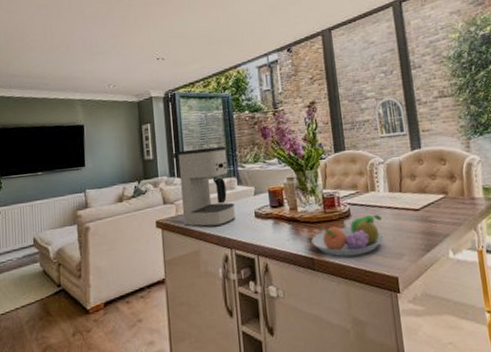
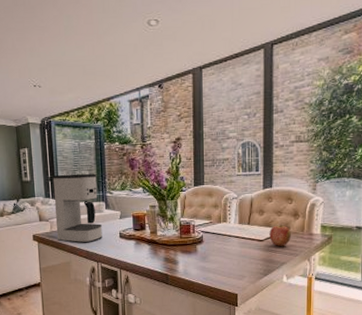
fruit bowl: present [311,214,384,257] -> none [167,242,229,275]
apple: none [425,188,451,216] -> present [269,224,291,246]

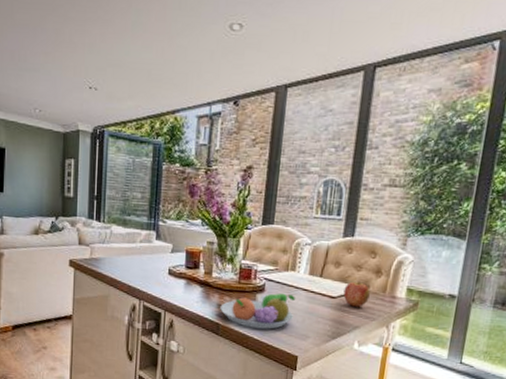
coffee maker: present [52,174,102,243] -> none [96,194,150,277]
fruit bowl: none [167,242,229,275] -> present [220,293,295,329]

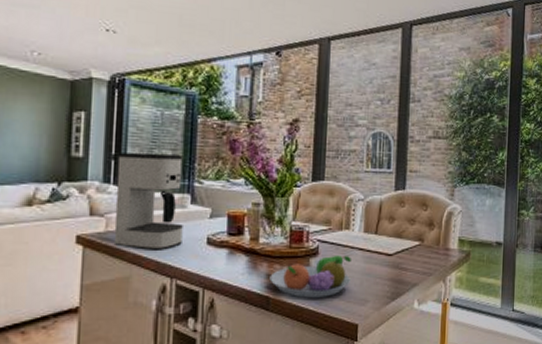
coffee maker: none [96,194,150,277] -> present [113,153,183,250]
apple: present [343,280,370,307] -> none [399,235,425,263]

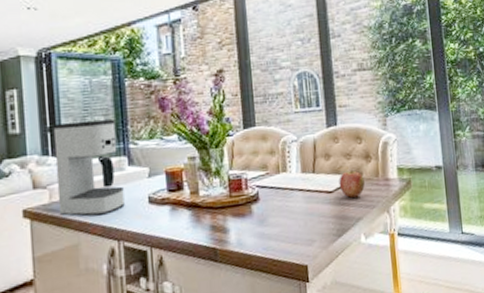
fruit bowl: present [270,255,351,298] -> none [214,198,294,246]
apple: none [399,235,425,263] -> present [339,169,365,198]

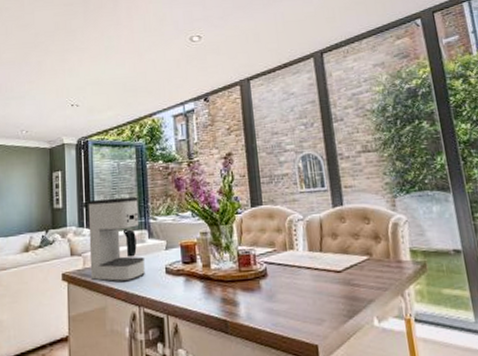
apple: present [339,169,365,198] -> none [347,249,376,279]

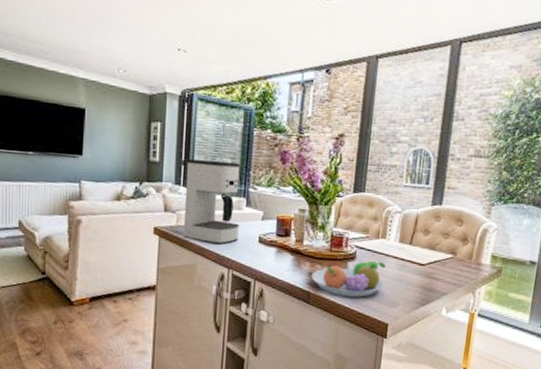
fruit bowl: none [225,275,303,320] -> present [311,260,386,297]

